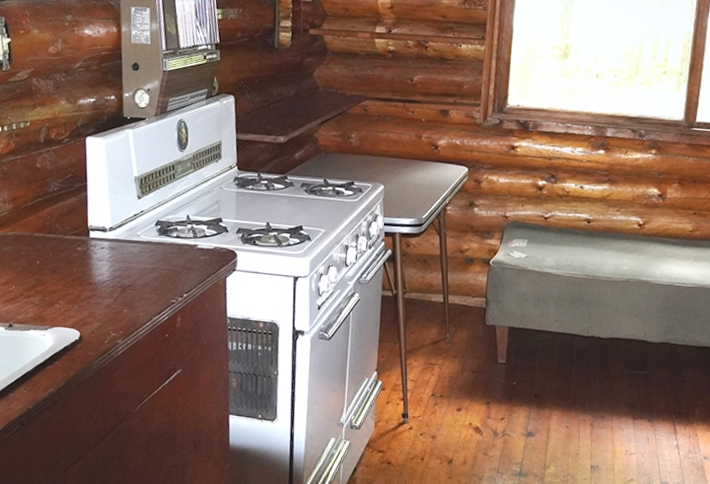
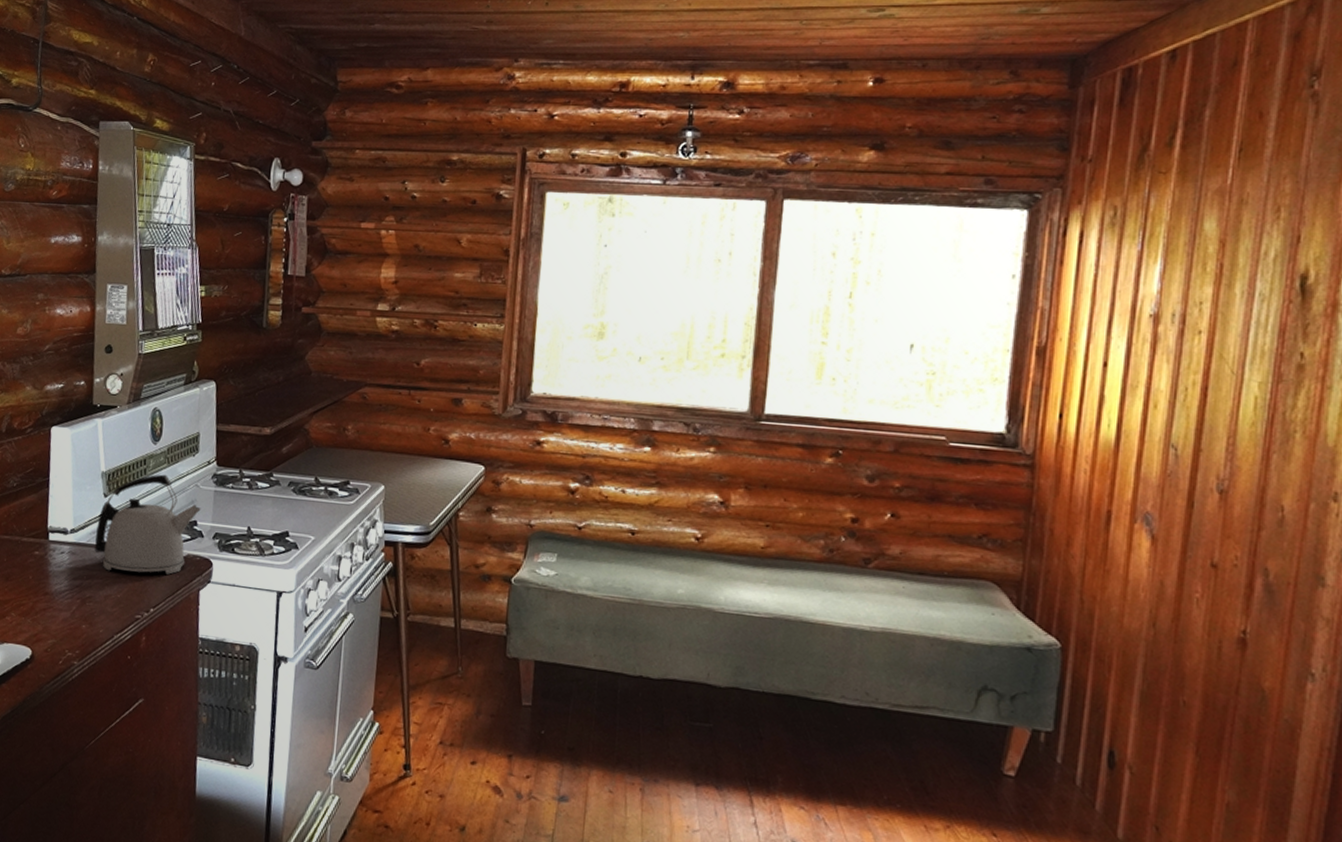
kettle: none [132,178,225,265] -> present [95,474,201,575]

